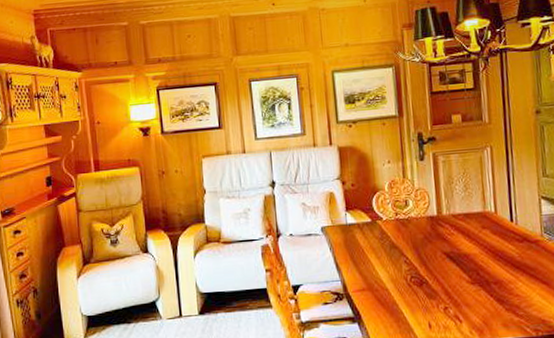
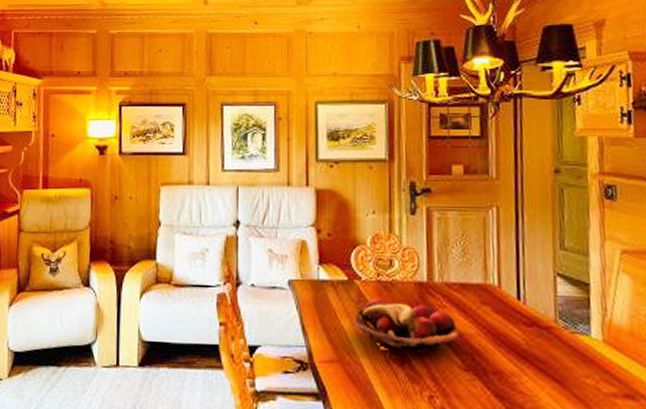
fruit basket: none [378,234,465,275] -> present [353,298,459,353]

